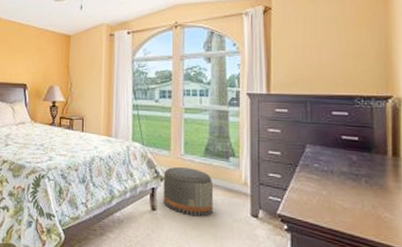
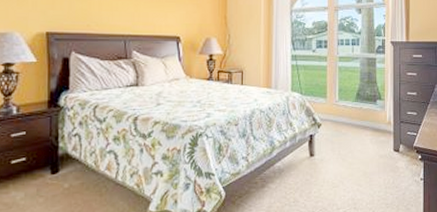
pouf: present [163,166,214,217] -> none [320,112,364,157]

